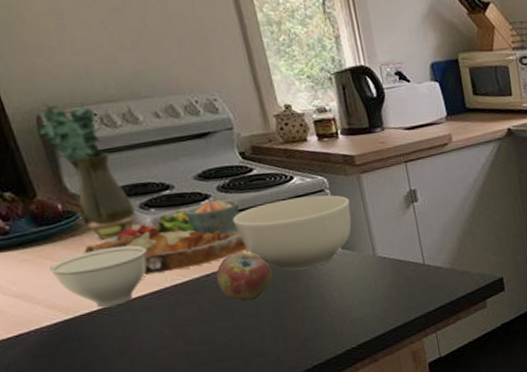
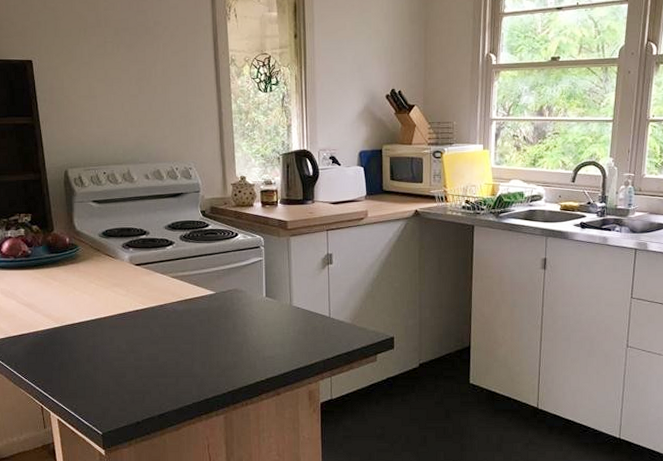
vase: present [36,102,137,240] -> none [63,161,119,268]
bowl: present [49,245,148,308] -> none [52,275,121,322]
food platter: present [82,199,249,275] -> none [76,246,195,299]
fruit: present [216,252,273,301] -> none [167,290,210,330]
bowl: present [232,195,352,271] -> none [187,251,279,310]

